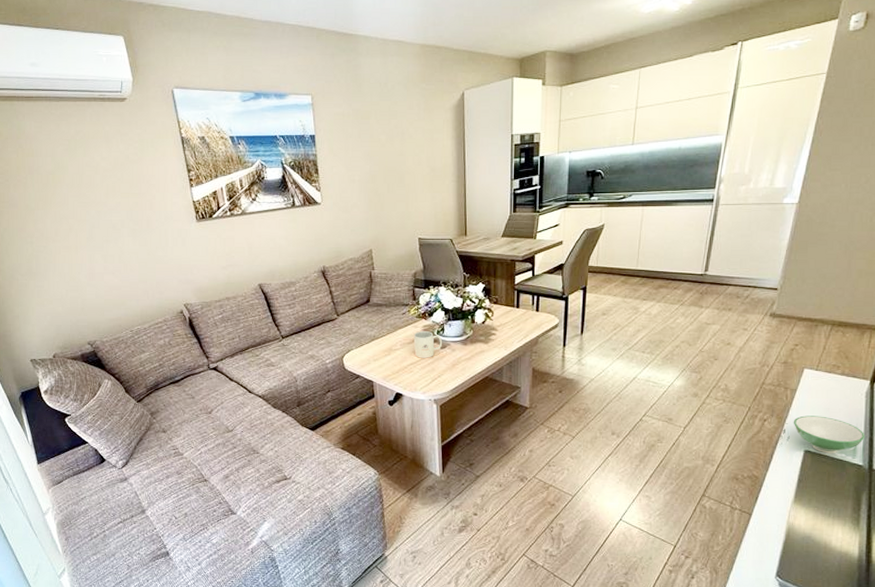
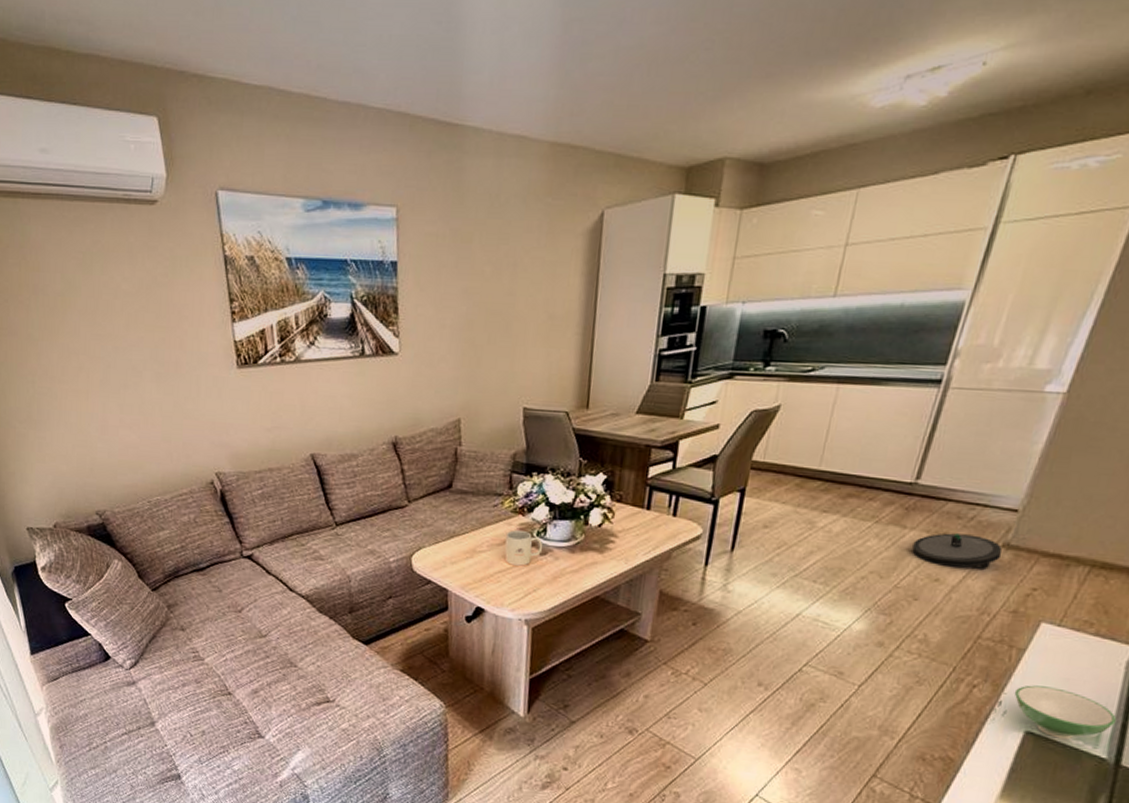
robot vacuum: none [709,309,771,334] -> present [912,533,1003,571]

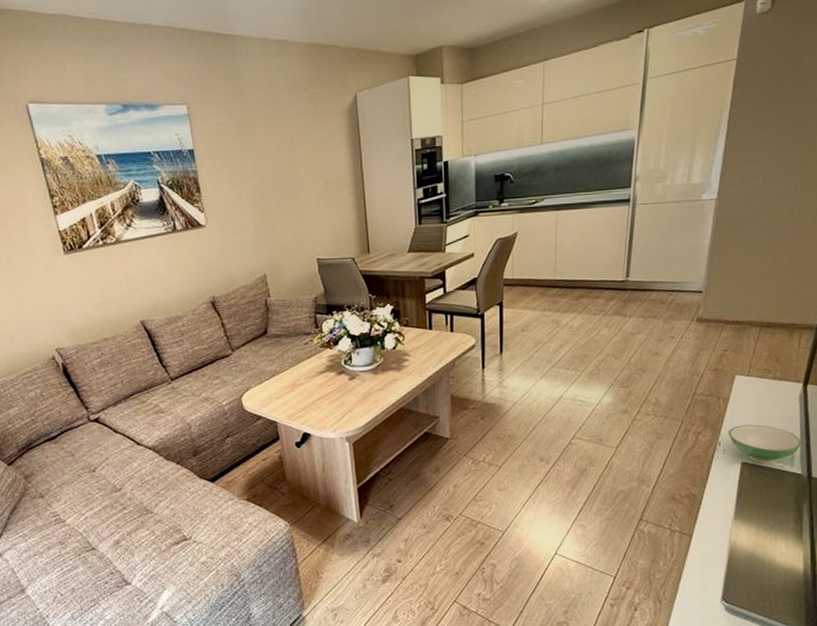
mug: present [504,530,543,566] -> none [318,362,351,392]
robot vacuum: present [912,533,1003,571] -> none [634,315,698,342]

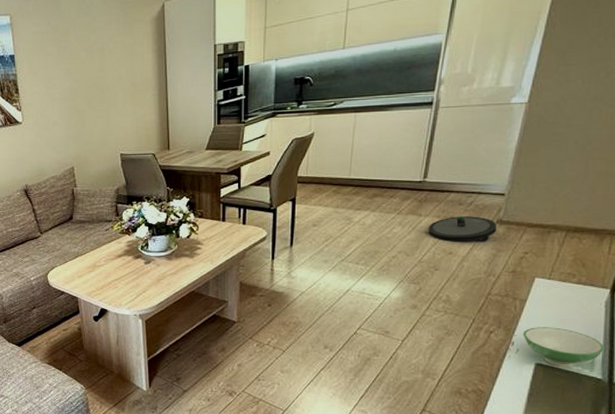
robot vacuum: none [634,315,698,342] -> present [428,216,498,243]

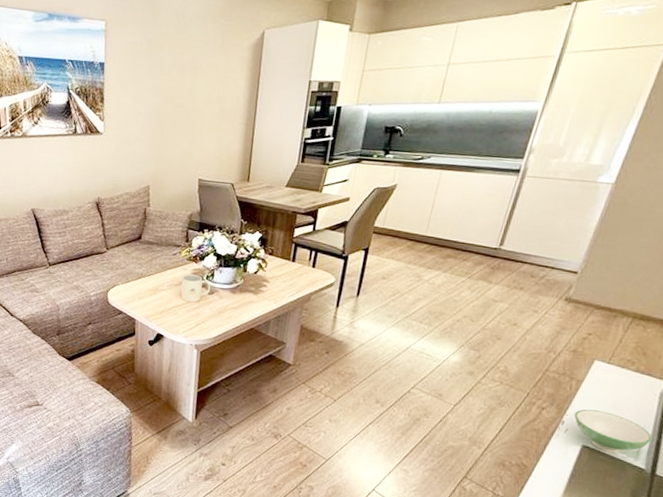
mug: none [117,247,147,274] -> present [180,274,211,303]
robot vacuum: present [428,216,498,243] -> none [496,288,565,318]

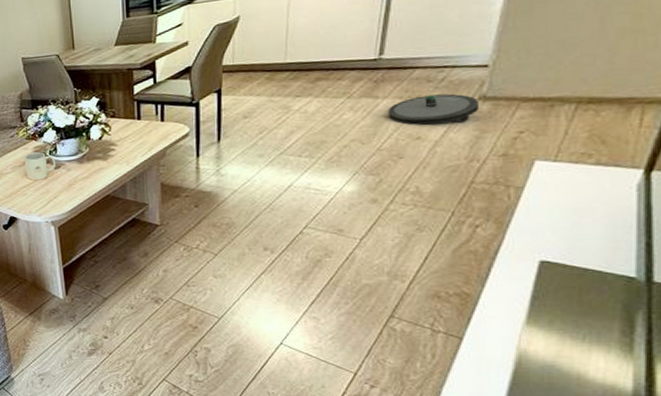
robot vacuum: none [496,288,565,318] -> present [388,93,480,125]
bowl: present [574,409,653,453] -> none [520,217,639,264]

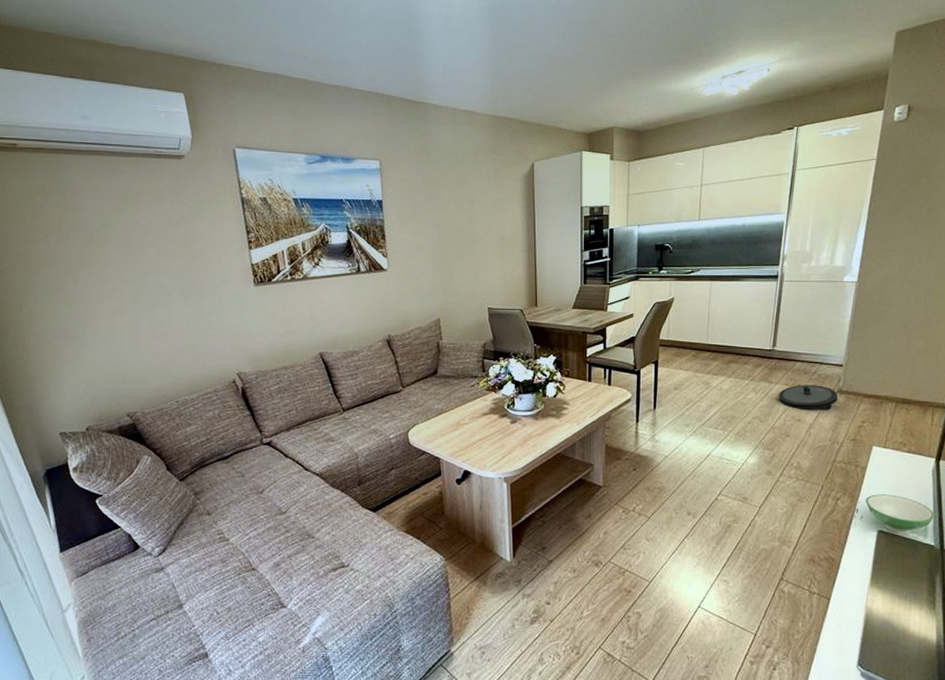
mug: present [24,152,56,180] -> none [482,405,513,434]
bowl: none [520,217,639,264] -> present [865,494,935,534]

